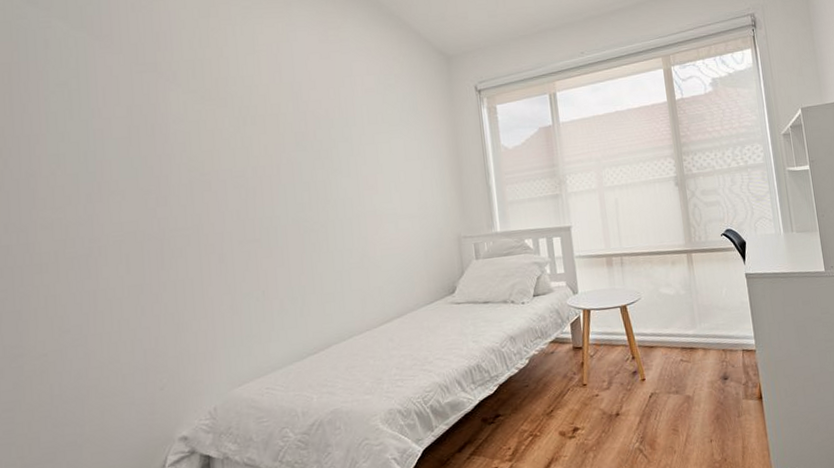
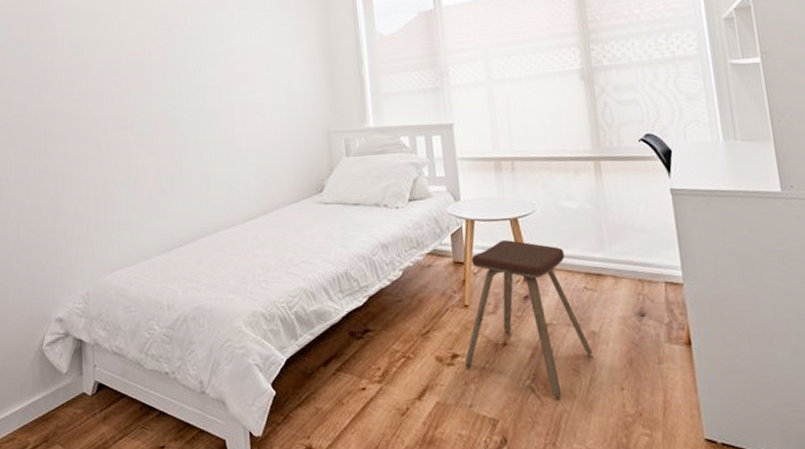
music stool: none [584,325,688,455] -> present [464,240,593,398]

